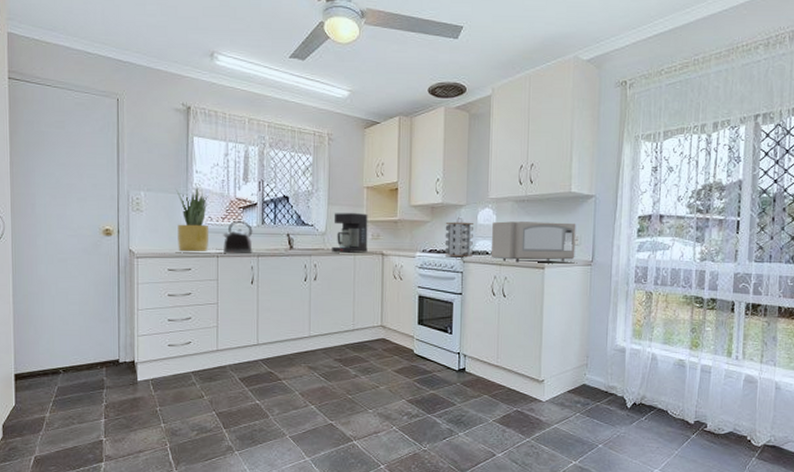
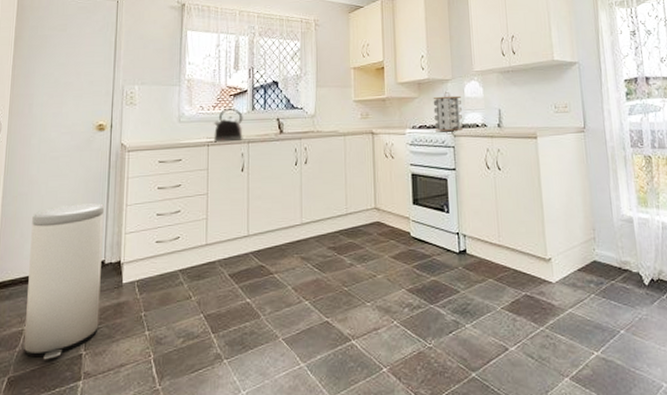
pedal bin: none [45,305,117,444] -> present [24,202,105,360]
planter: present [175,187,209,252] -> none [168,78,201,143]
coffee maker: present [332,212,368,253] -> none [322,93,357,134]
microwave: present [492,220,576,263] -> none [480,90,567,134]

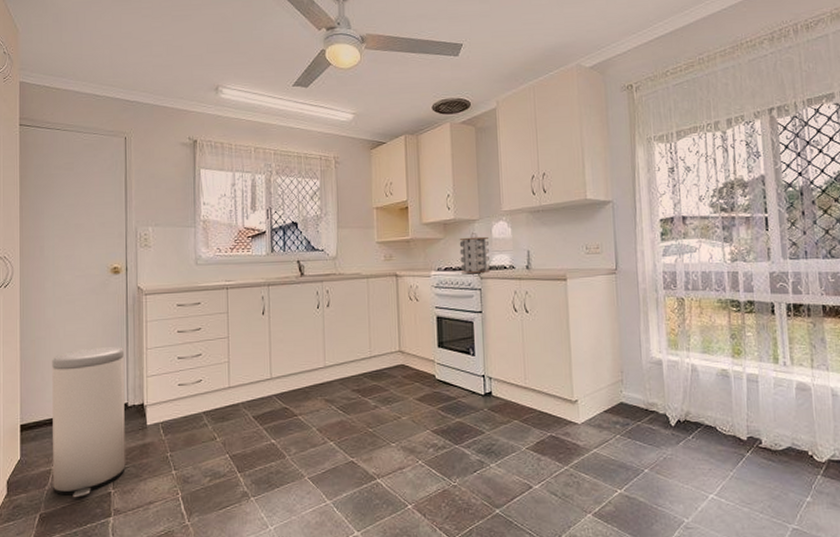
kettle: present [213,107,244,143] -> none [231,249,264,286]

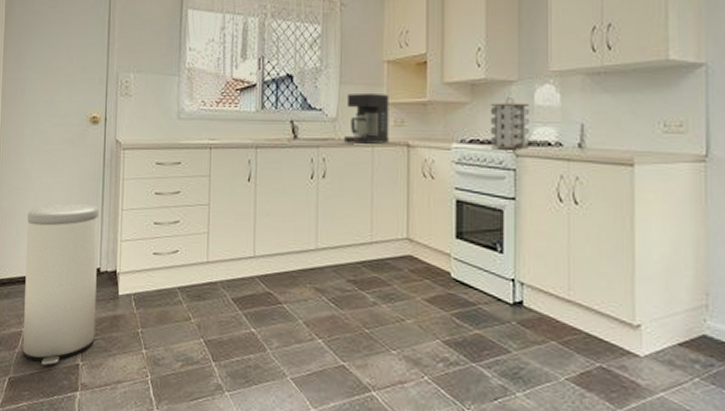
coffee maker: none [344,234,381,277] -> present [344,92,389,144]

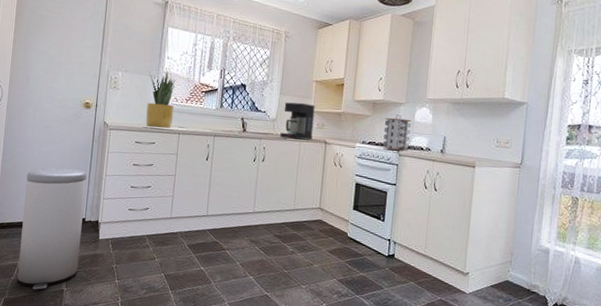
planter: none [166,67,202,143] -> present [145,71,176,129]

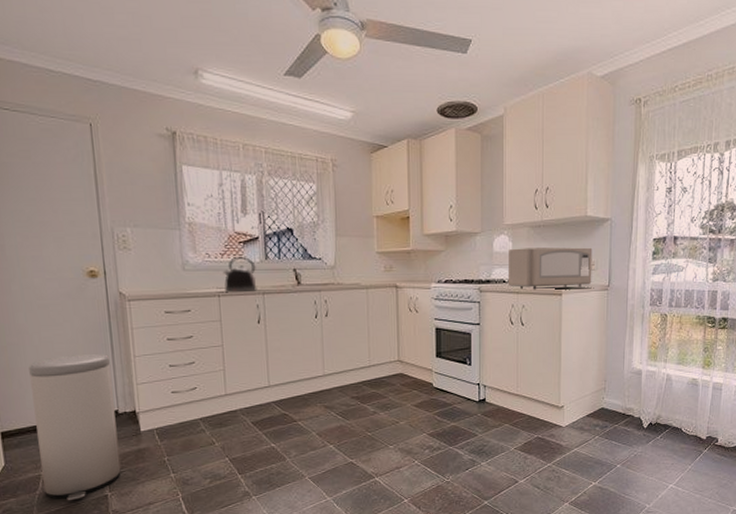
planter: present [145,71,176,129] -> none [165,221,209,293]
kettle: none [184,102,212,134] -> present [222,256,259,293]
coffee maker: present [280,102,315,140] -> none [342,243,381,287]
spice rack: present [382,113,412,152] -> none [460,244,490,287]
microwave: none [426,120,508,163] -> present [509,246,593,290]

